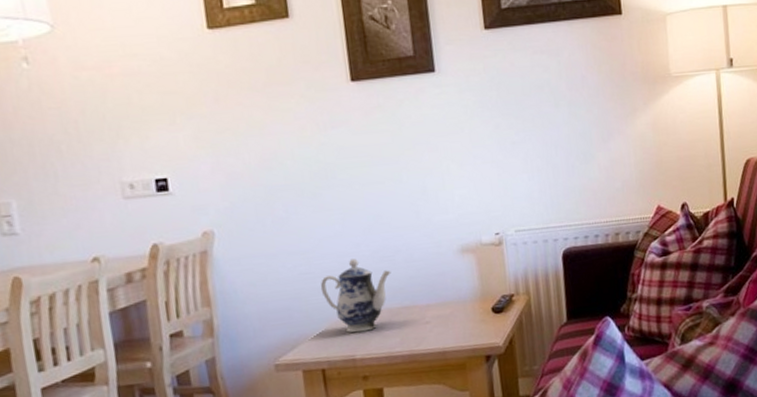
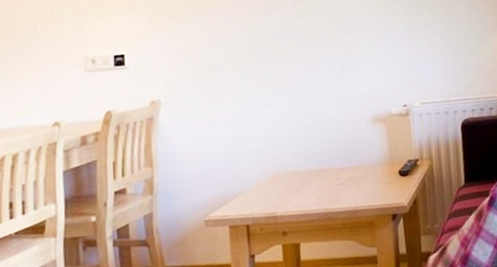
teapot: present [320,258,391,333] -> none [249,126,312,193]

